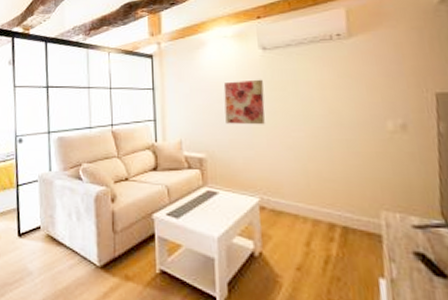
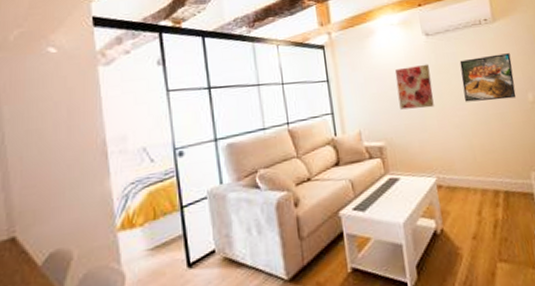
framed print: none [300,73,371,125] -> present [459,53,516,102]

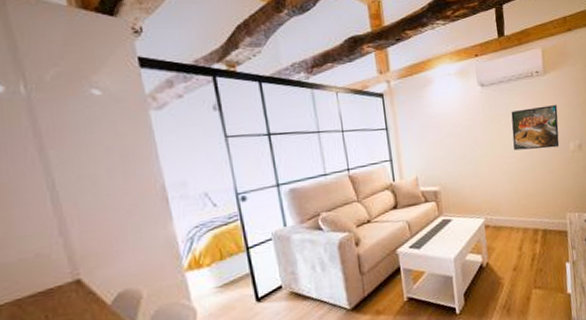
wall art: present [394,64,434,110] -> none [450,114,486,157]

